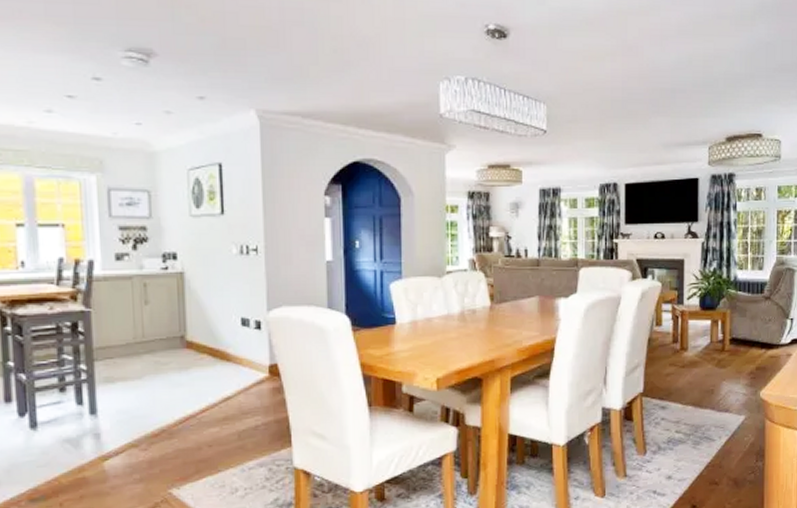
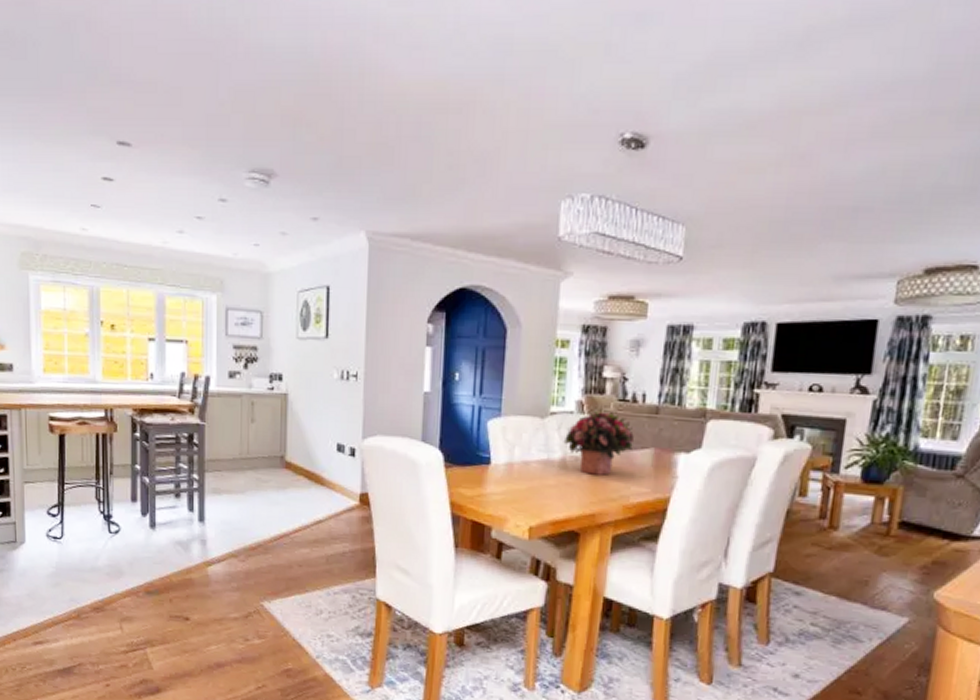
bouquet: none [460,267,522,326] -> present [563,411,635,477]

